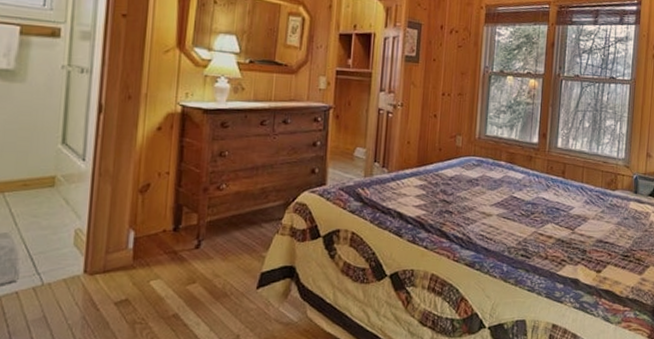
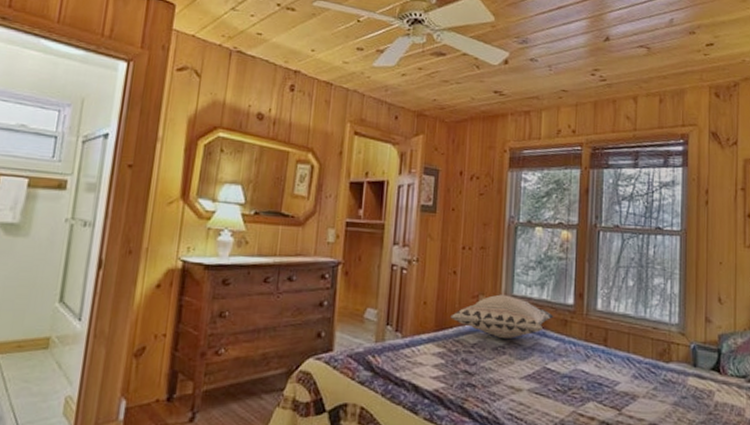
decorative pillow: none [431,135,521,173] -> present [450,294,554,339]

